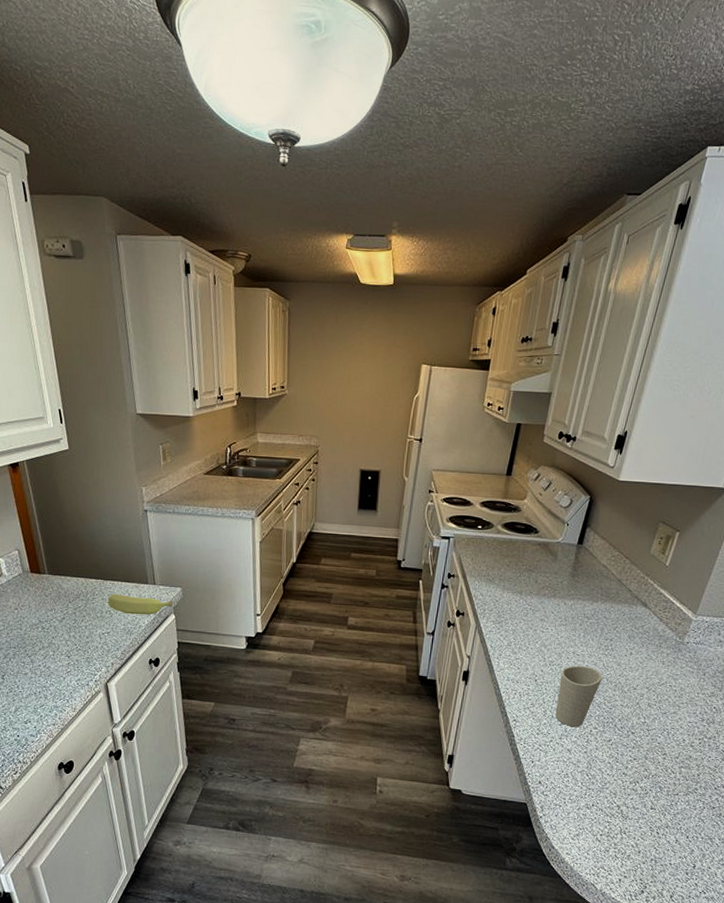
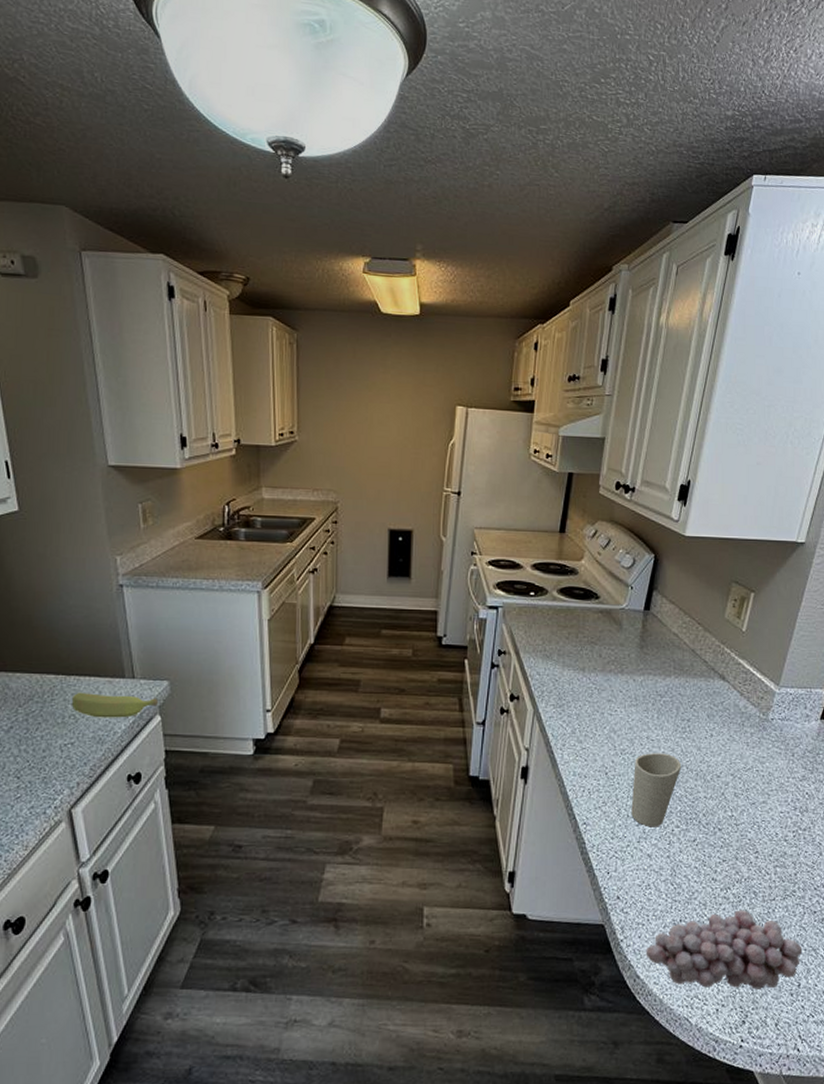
fruit: none [561,800,700,867] -> present [645,909,803,990]

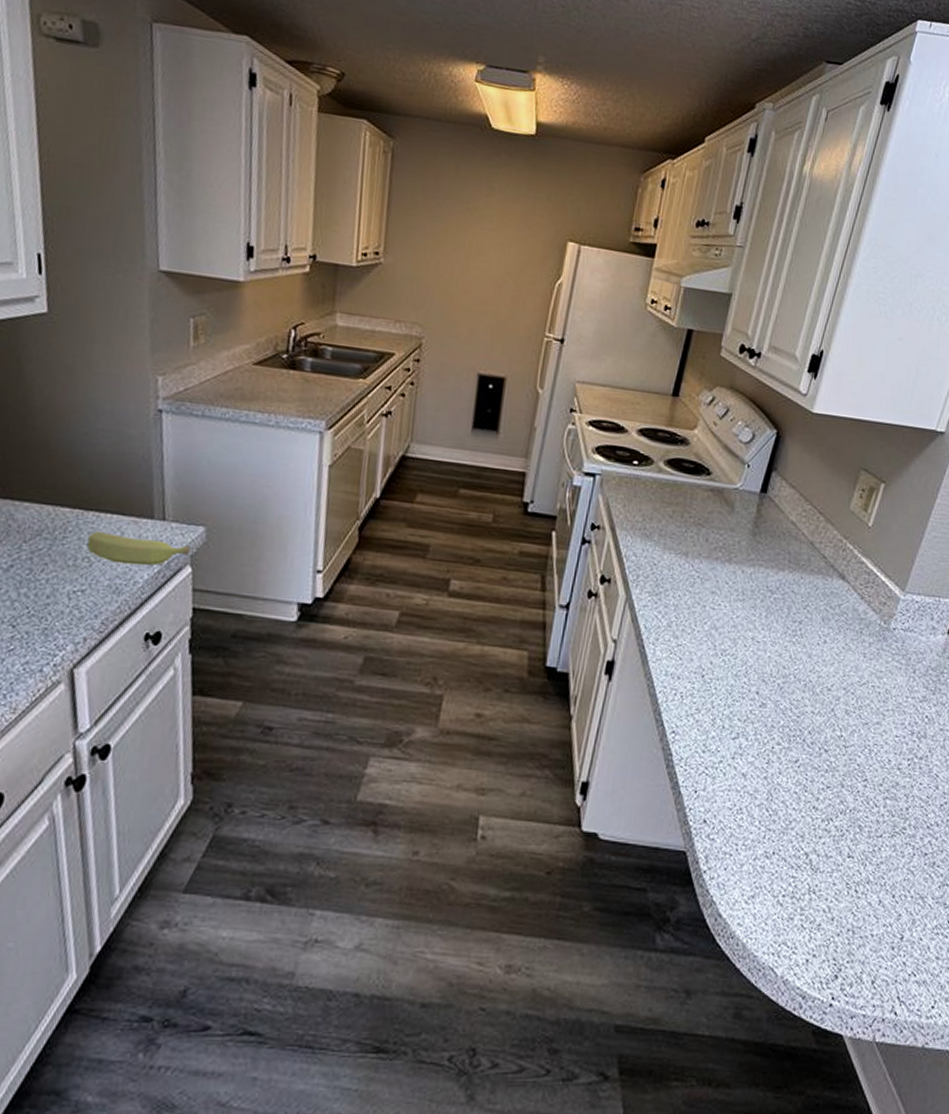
cup: present [631,753,682,828] -> none [727,656,789,743]
fruit: present [645,909,803,990] -> none [731,845,909,940]

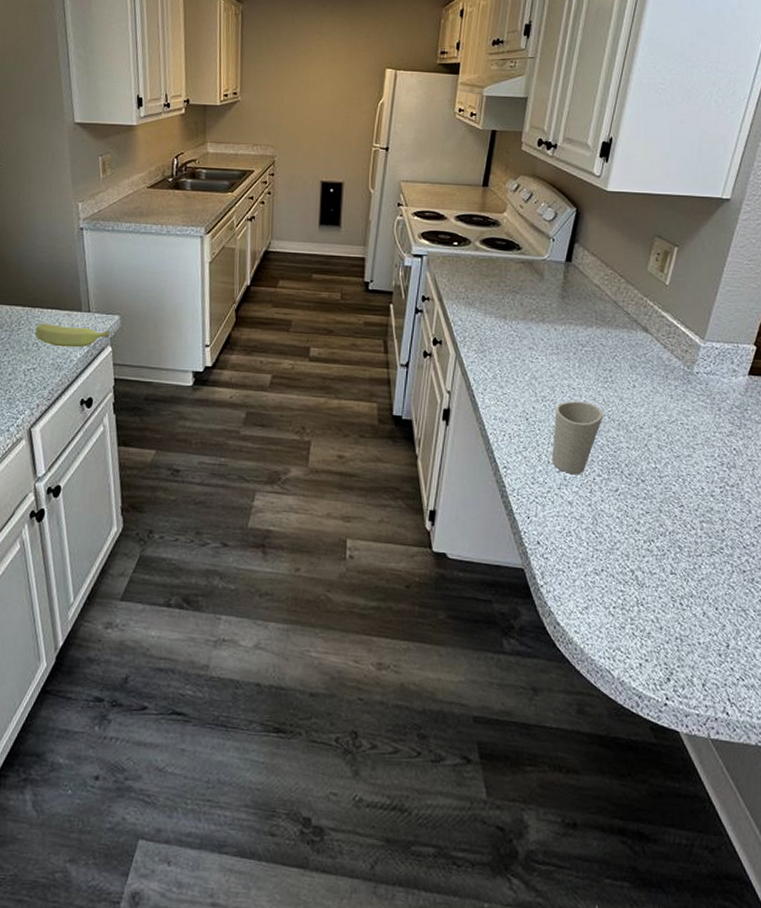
cup: none [727,656,789,743] -> present [552,401,604,475]

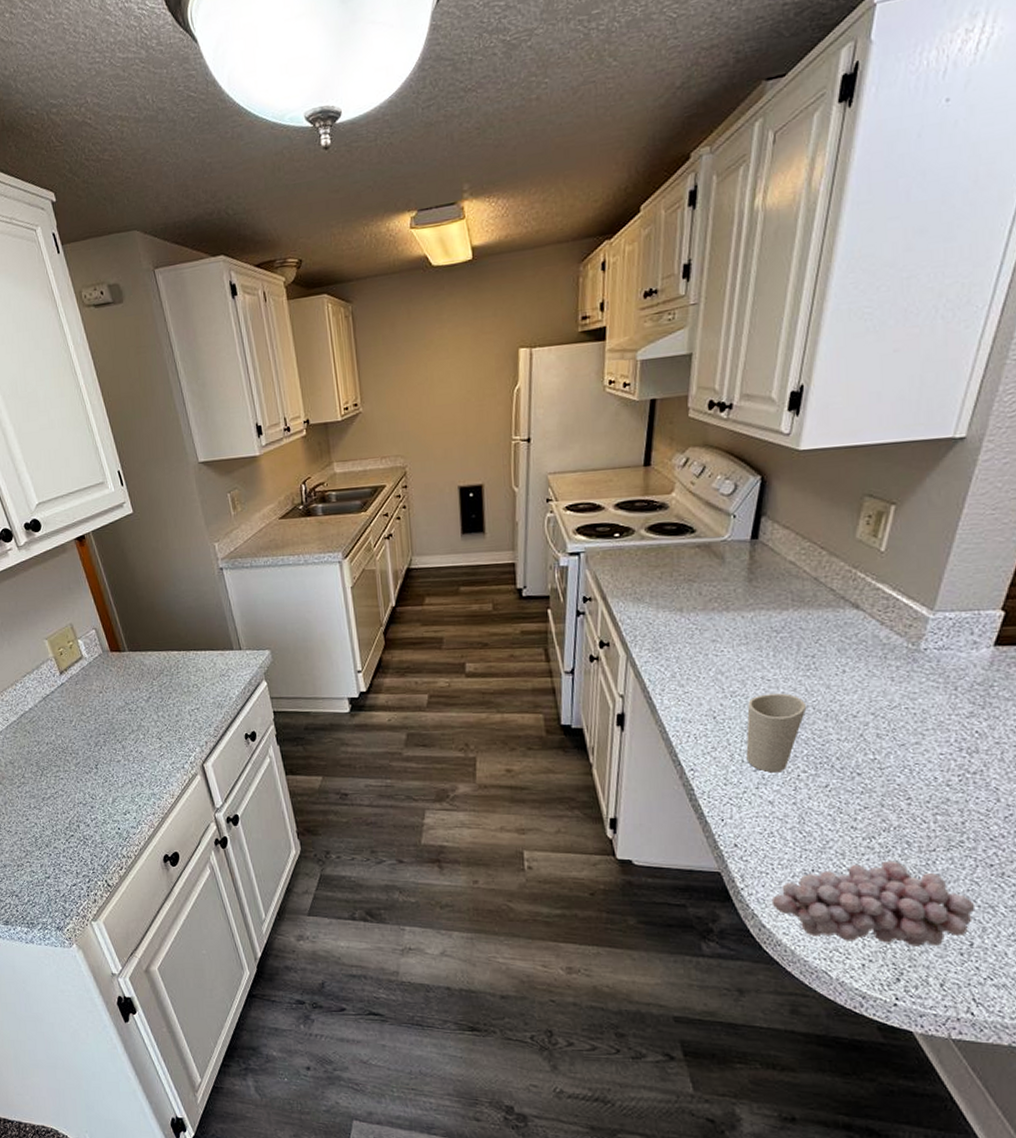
banana: present [36,322,110,348] -> none [193,664,263,686]
fruit: none [566,563,731,647] -> present [771,860,976,946]

